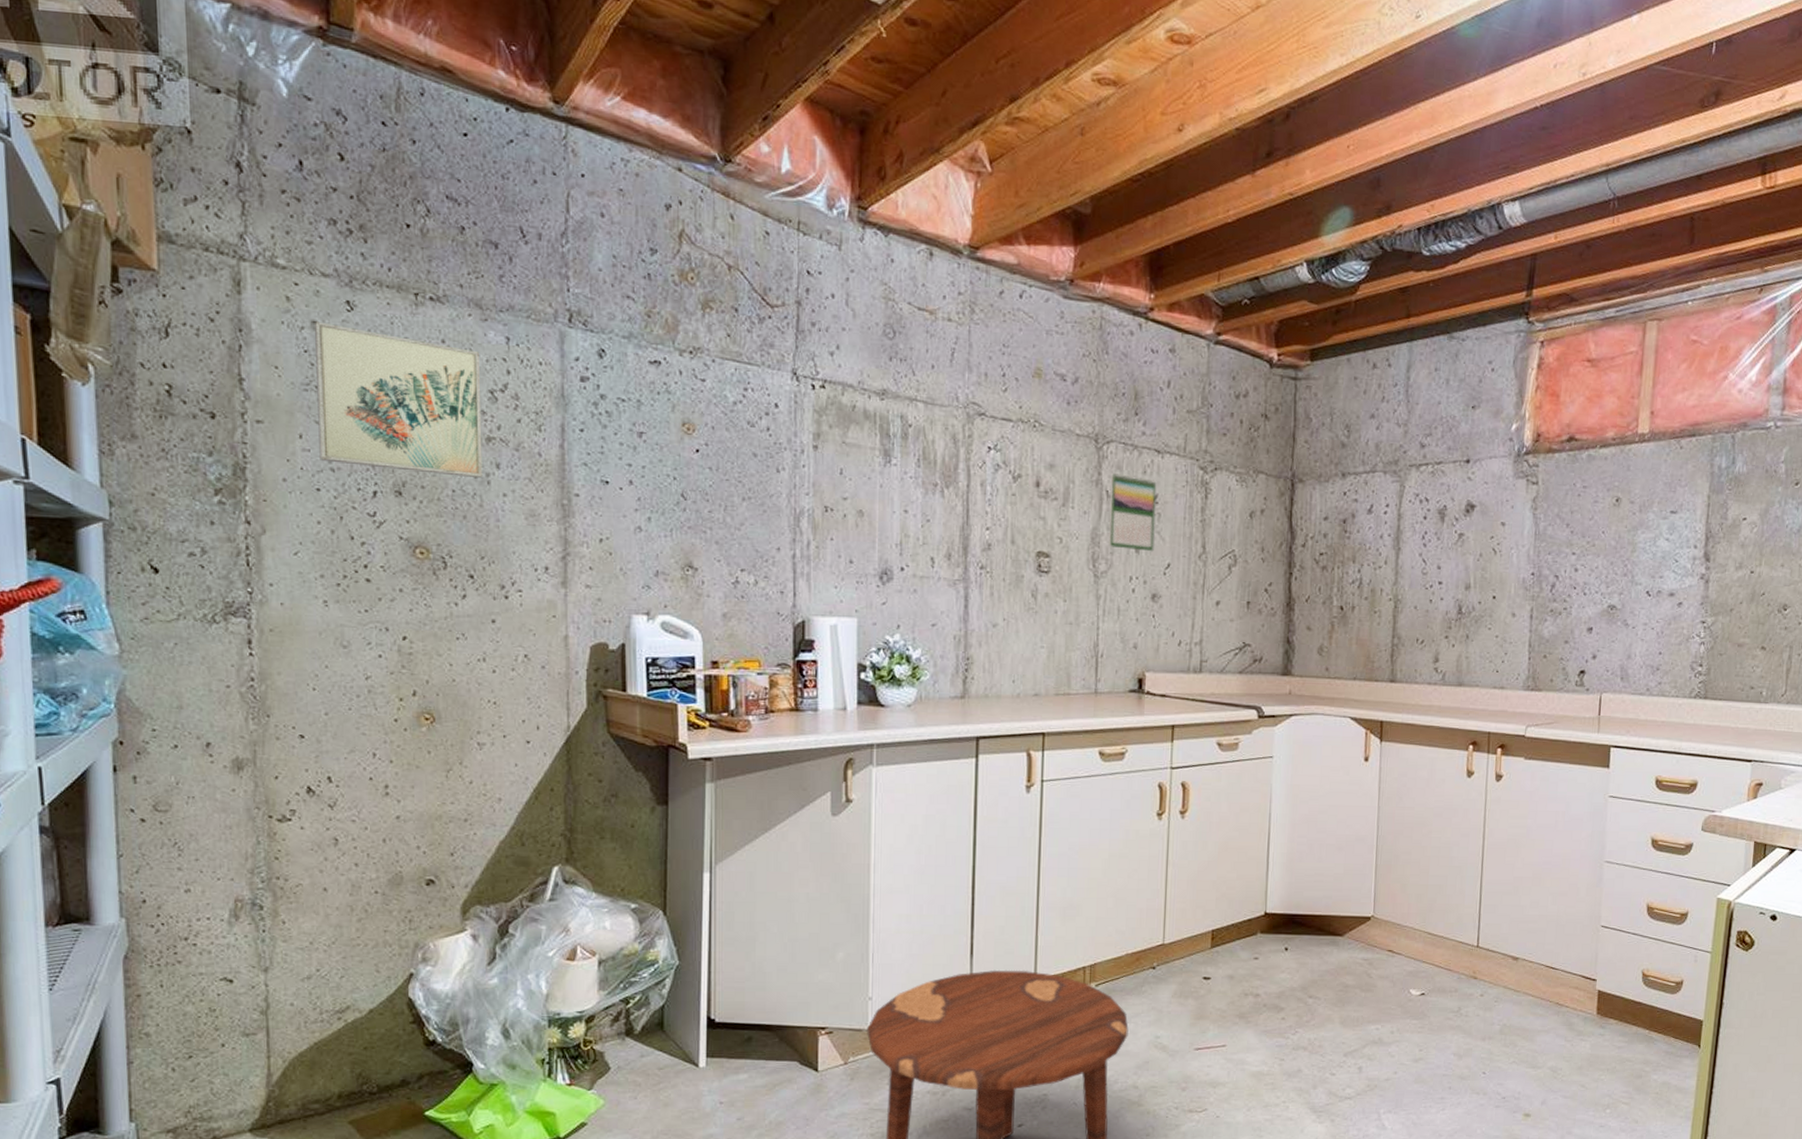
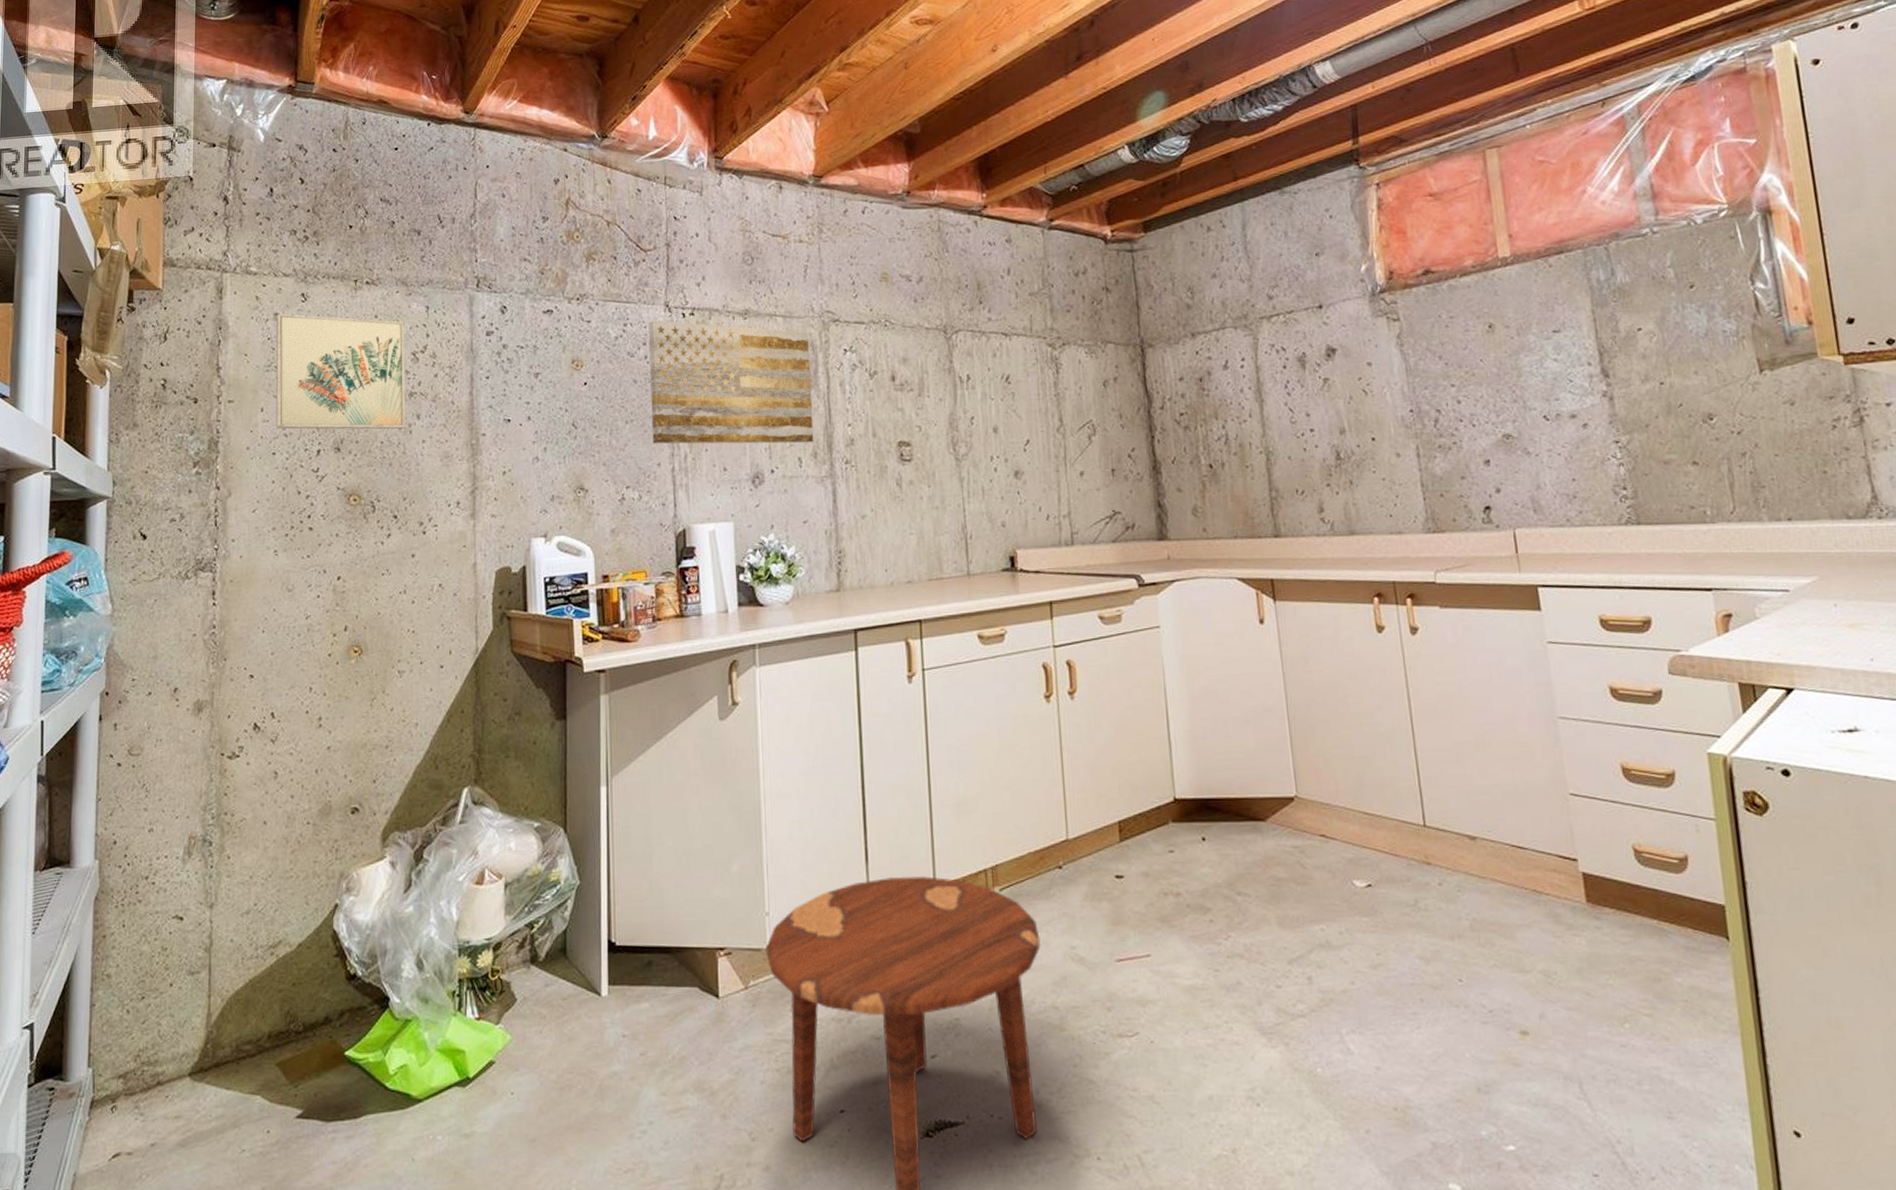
wall art: none [772,387,951,543] -> present [649,320,814,444]
calendar: present [1108,472,1157,552] -> none [963,359,1012,431]

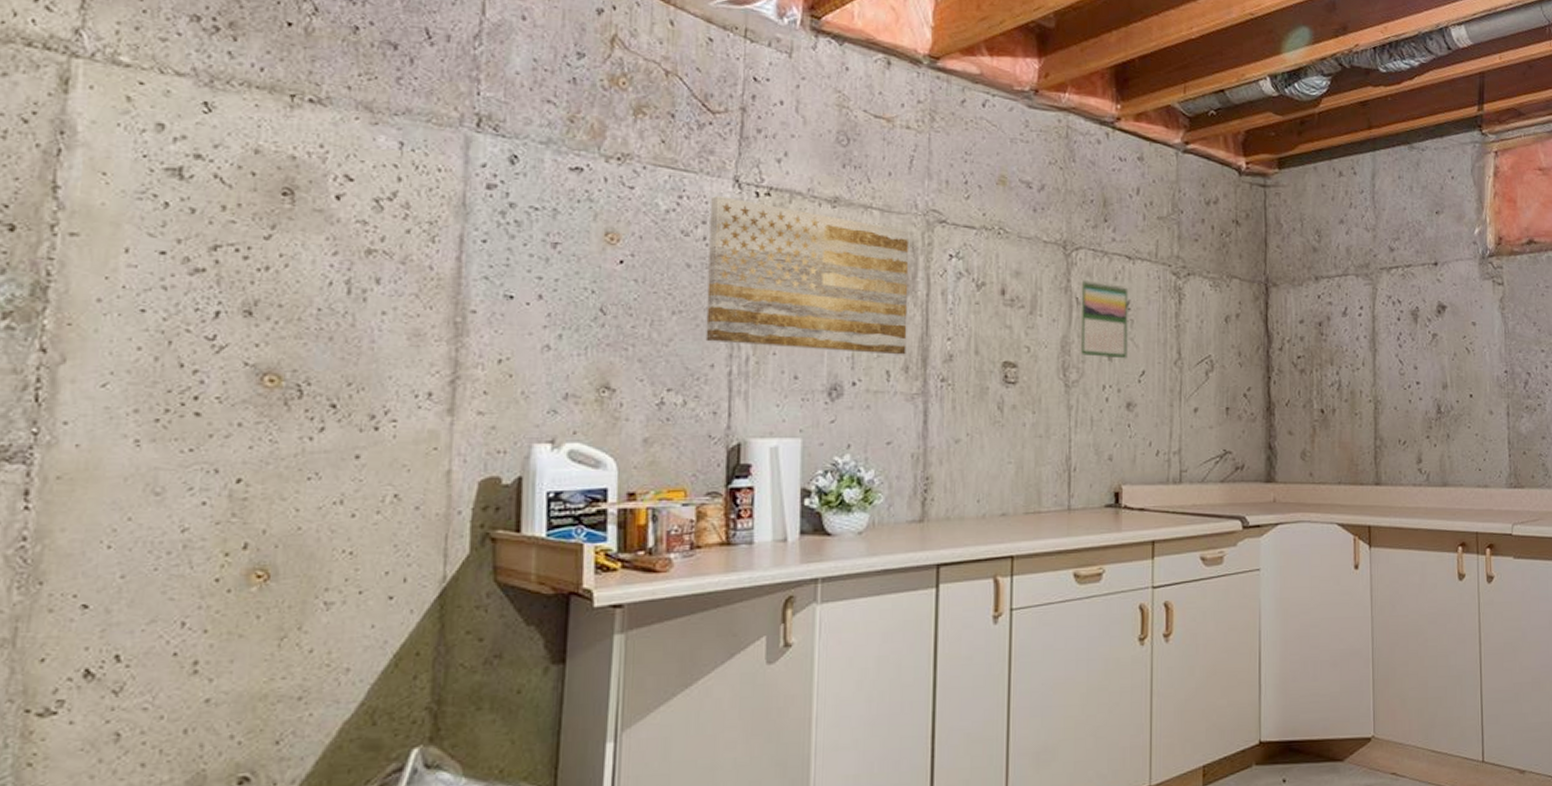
wall art: present [276,313,406,430] -> none [149,124,365,296]
calendar: none [963,359,1012,431] -> present [1079,279,1128,359]

